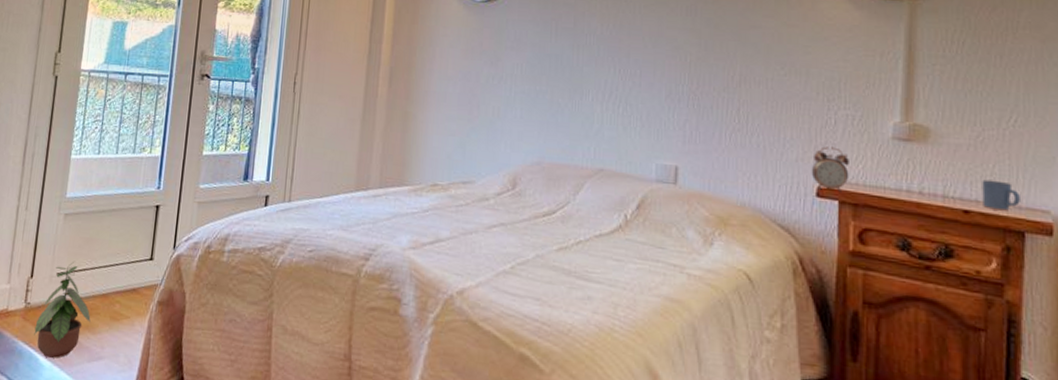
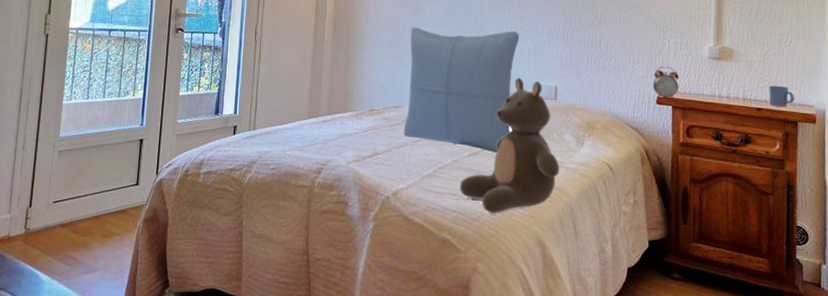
potted plant: present [34,261,91,358] -> none [34,190,85,274]
pillow: none [473,82,628,249] -> present [403,27,519,153]
stuffed bear: none [544,152,680,328] -> present [459,77,560,213]

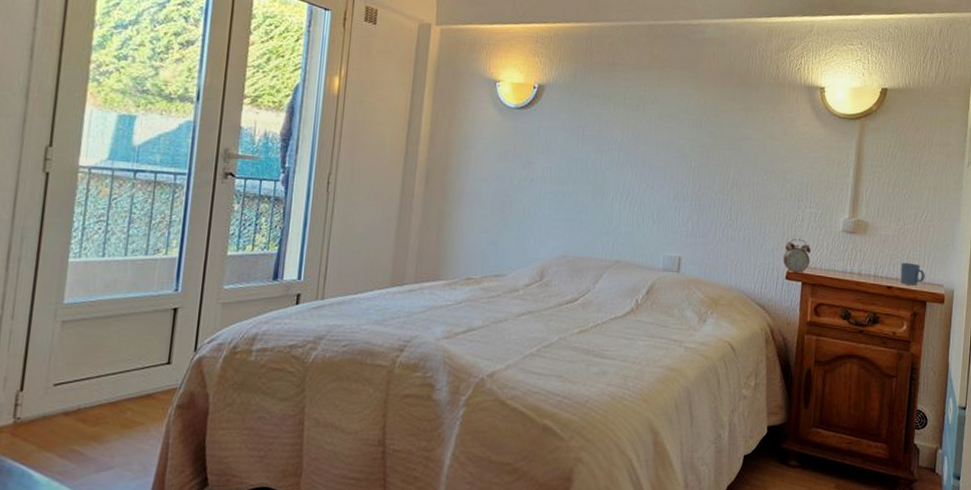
pillow: present [403,27,519,153] -> none [504,183,642,330]
stuffed bear: present [459,77,560,213] -> none [566,246,679,397]

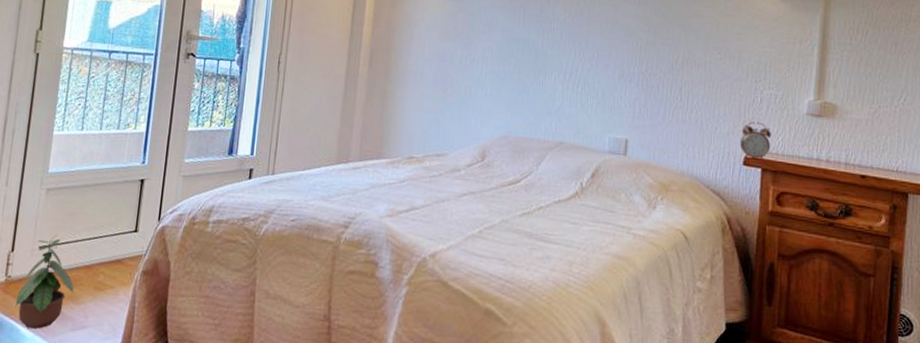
potted plant: none [26,370,97,473] -> present [15,234,74,329]
mug: present [900,262,925,286] -> none [876,149,906,176]

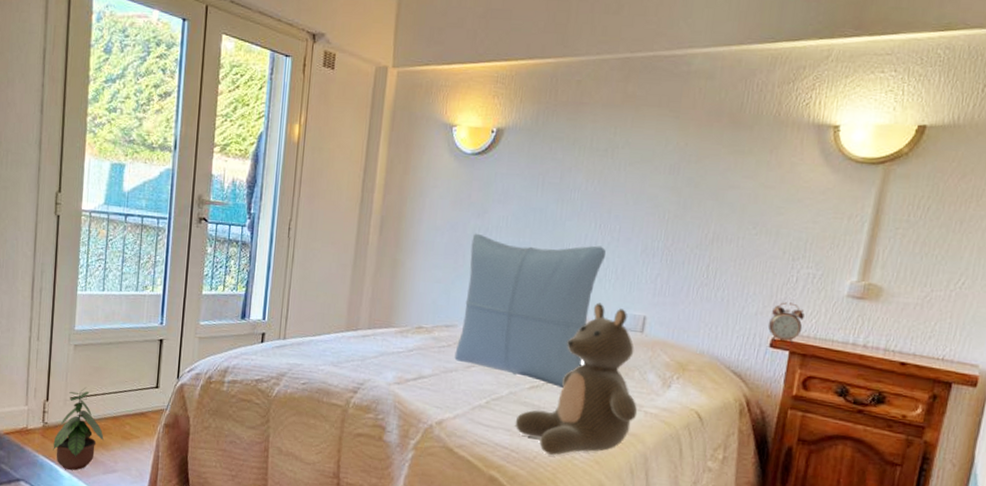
pillow: none [446,63,586,213] -> present [454,233,606,388]
stuffed bear: none [508,127,627,284] -> present [515,302,638,455]

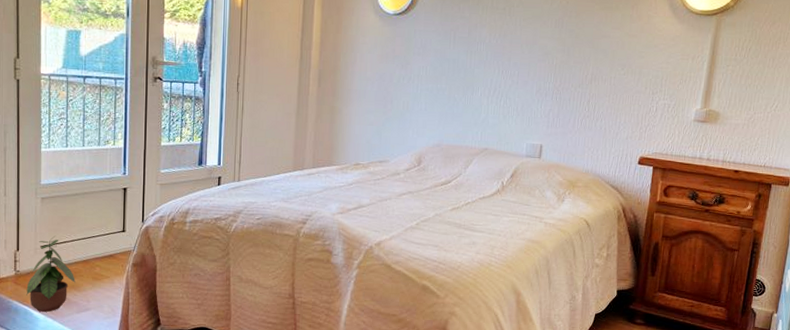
pillow: present [454,233,606,388] -> none [388,82,508,208]
stuffed bear: present [515,302,638,455] -> none [441,135,539,264]
alarm clock: present [767,302,805,344] -> none [636,127,663,161]

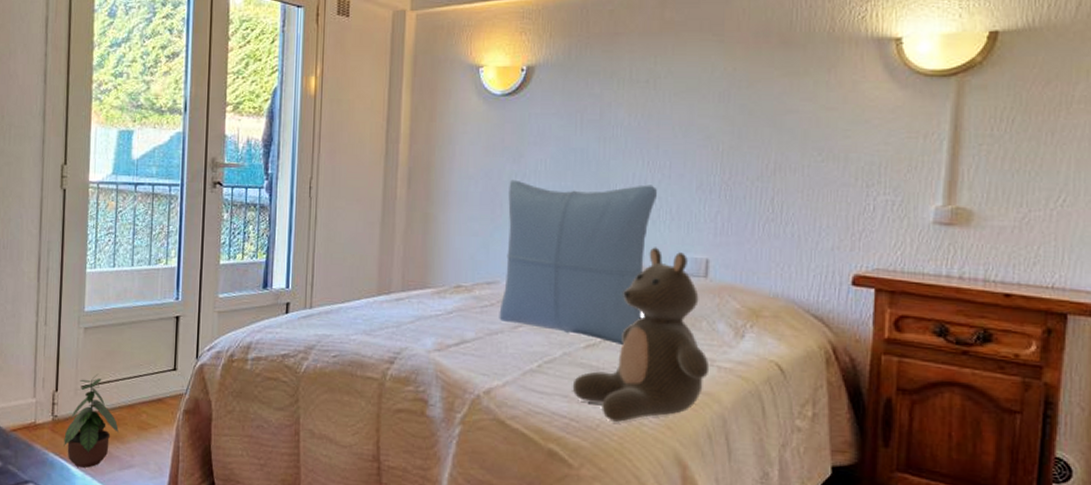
pillow: none [388,82,508,208] -> present [499,179,657,345]
stuffed bear: none [441,135,539,264] -> present [572,247,710,422]

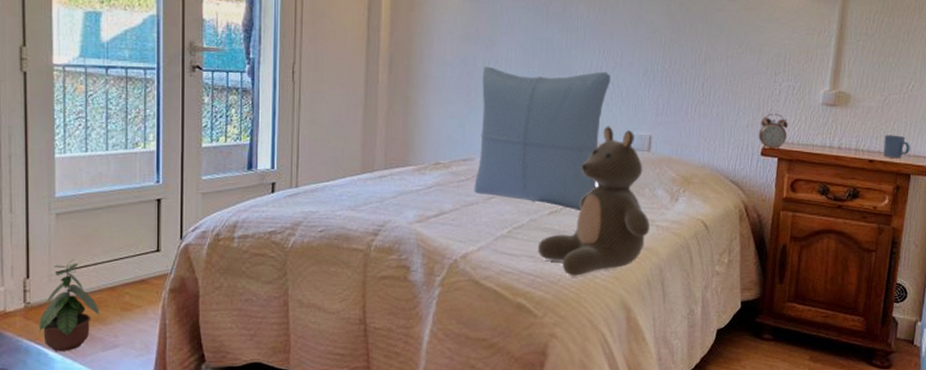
alarm clock: none [847,234,887,281] -> present [758,113,788,151]
mug: none [1025,262,1064,293] -> present [883,135,910,159]

